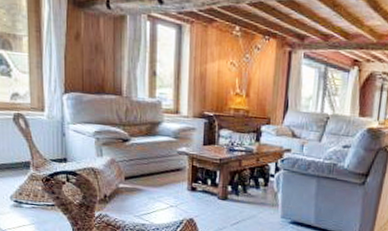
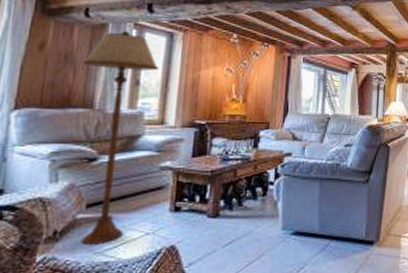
floor lamp: none [109,23,171,210] -> present [82,31,159,245]

